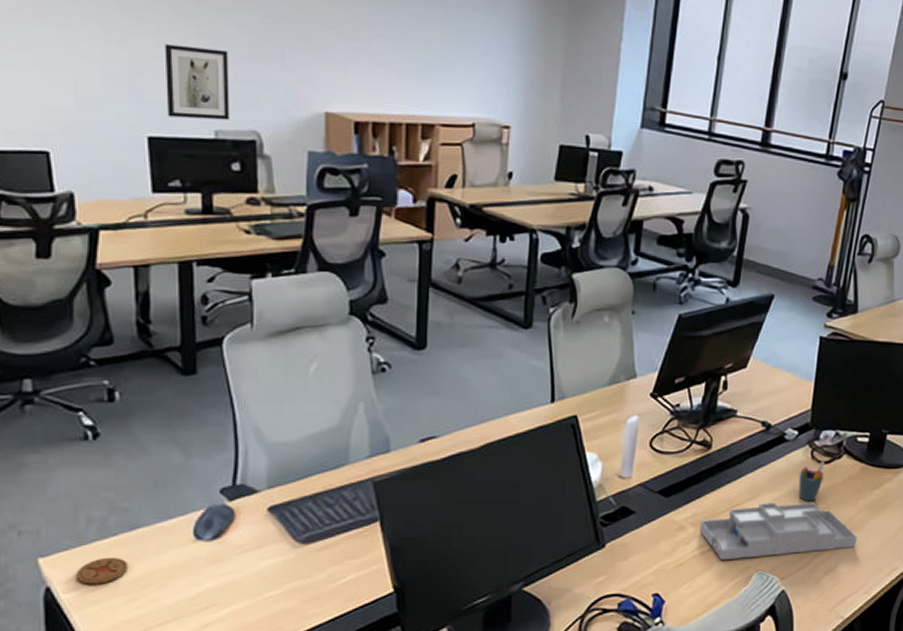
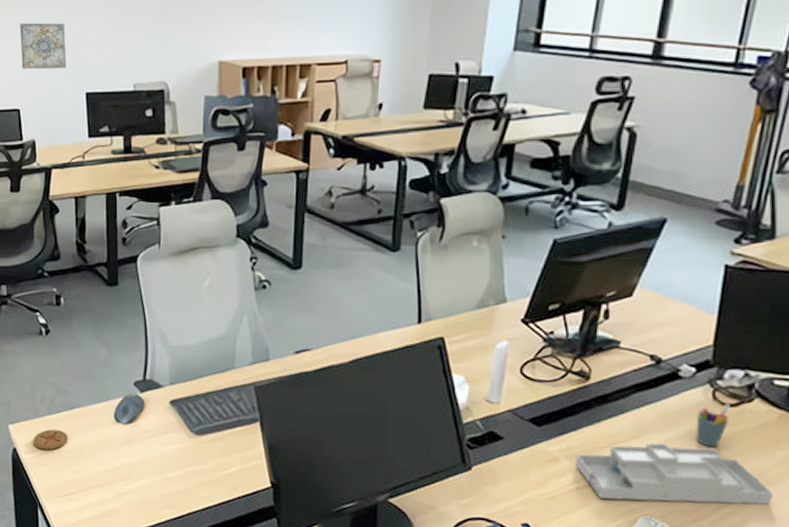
wall art: none [47,40,119,105] -> present [19,22,67,69]
wall art: present [164,44,230,120] -> none [98,16,145,75]

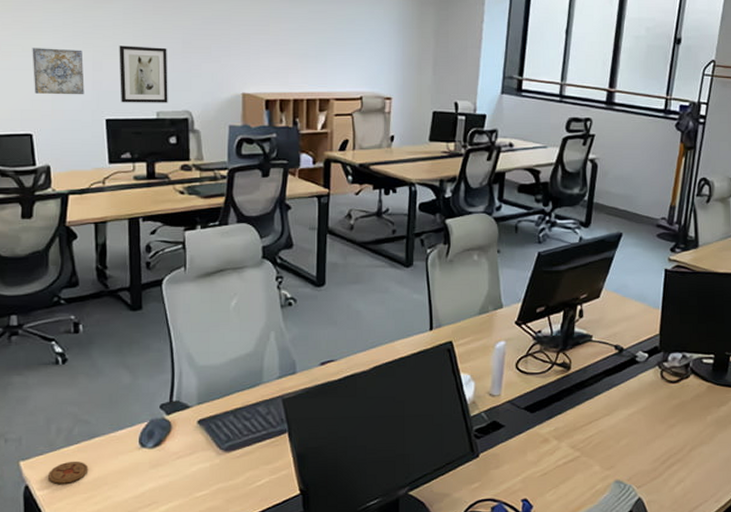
wall art: none [98,16,145,75] -> present [119,45,168,103]
desk organizer: present [574,443,773,505] -> none [561,417,706,471]
pen holder: present [696,402,730,448] -> none [650,380,674,417]

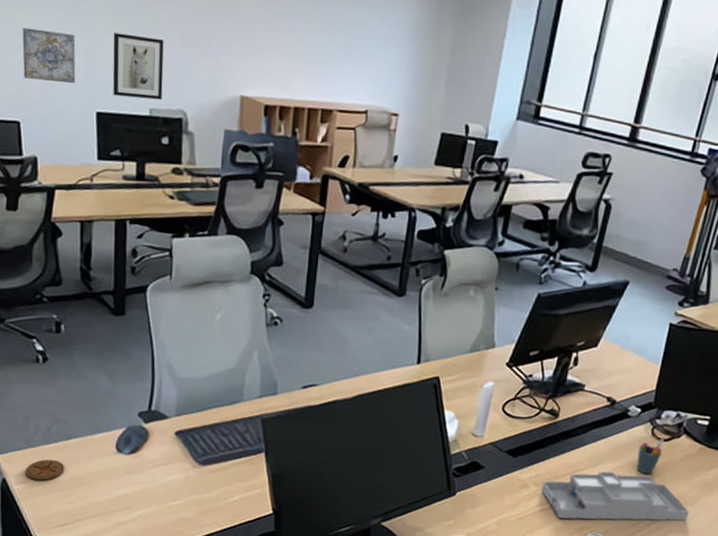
desk organizer: none [561,417,706,471] -> present [541,471,689,521]
pen holder: none [650,380,674,417] -> present [636,438,664,475]

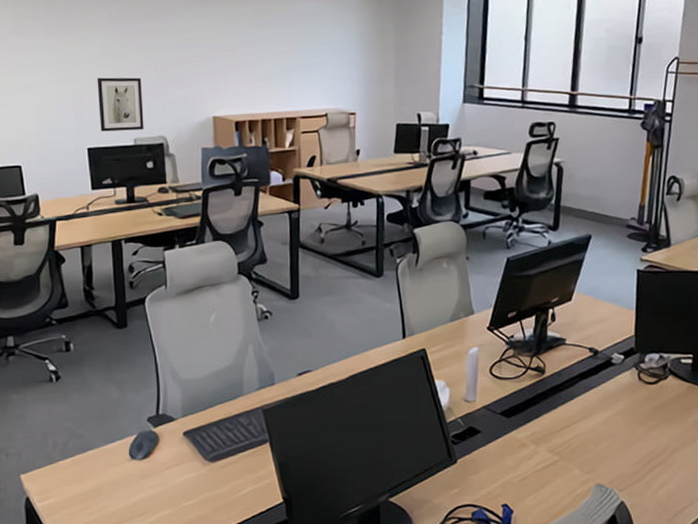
wall art: present [22,28,76,84] -> none [18,84,67,128]
coaster: present [25,459,65,481] -> none [47,473,84,495]
desk organizer: present [541,471,689,521] -> none [539,419,690,475]
pen holder: present [636,438,664,475] -> none [628,381,653,420]

